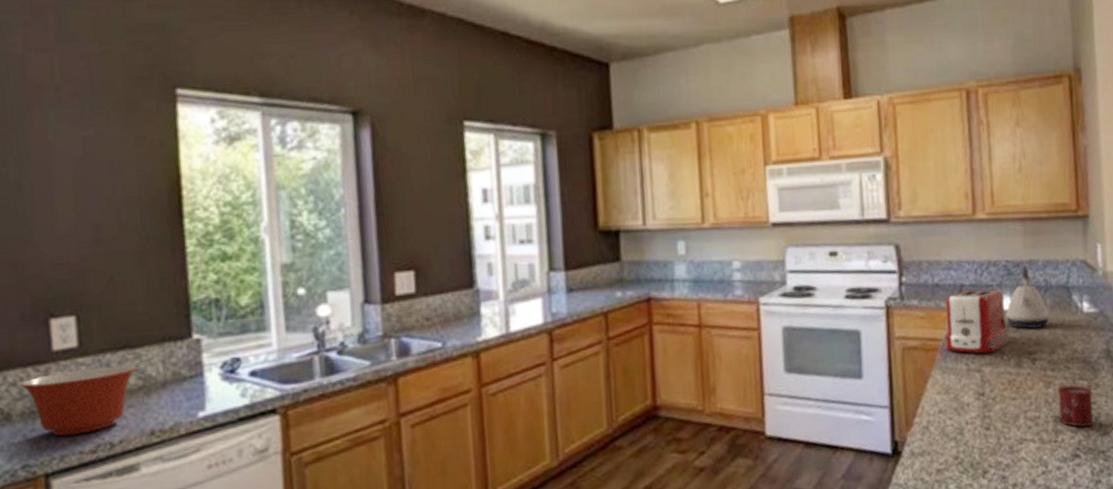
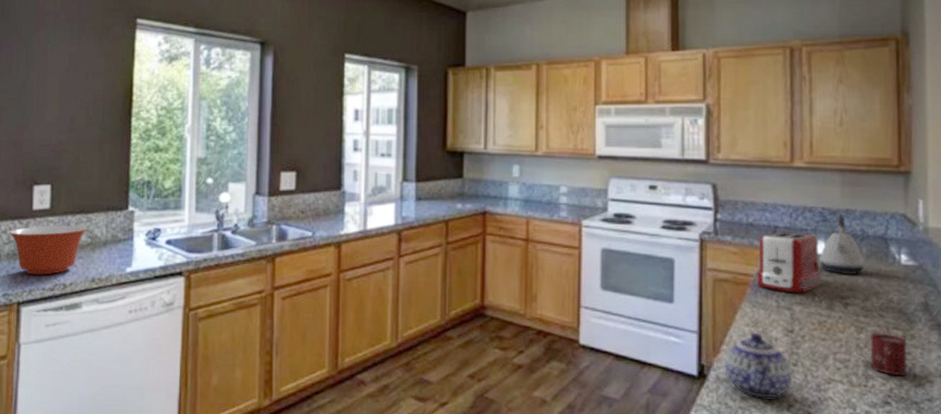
teapot: none [916,400,987,468] -> present [723,332,793,399]

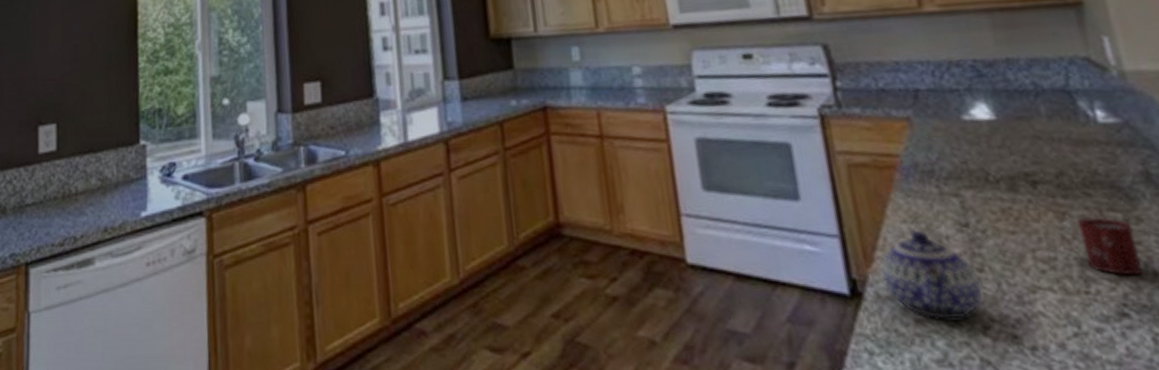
mixing bowl: present [8,225,88,275] -> none [13,167,97,229]
toaster: present [755,232,822,293] -> none [897,94,994,174]
kettle: present [820,214,865,274] -> none [983,65,1048,143]

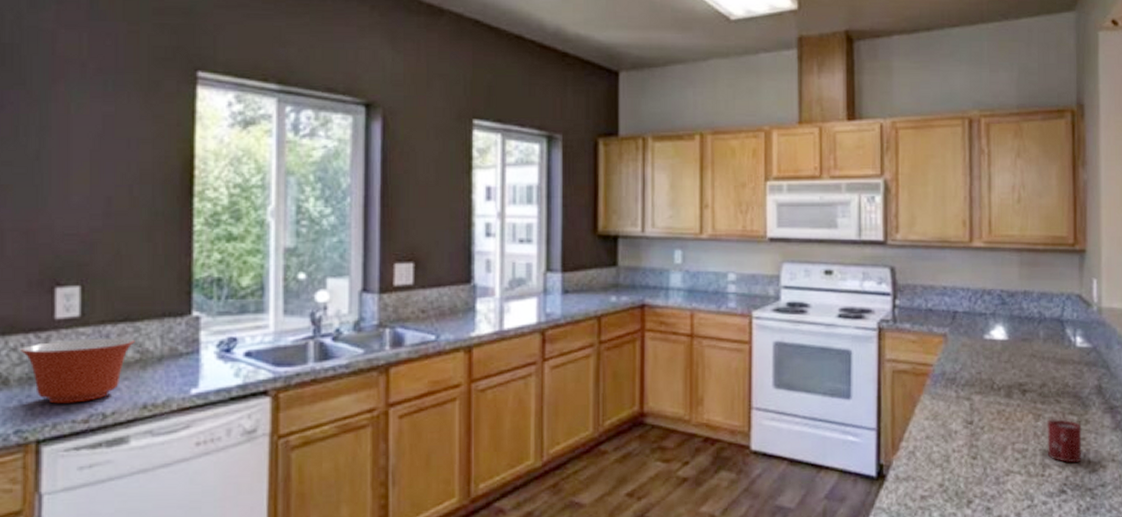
mixing bowl: none [13,167,97,229] -> present [19,338,135,404]
teapot: present [880,230,982,320] -> none [902,426,973,496]

